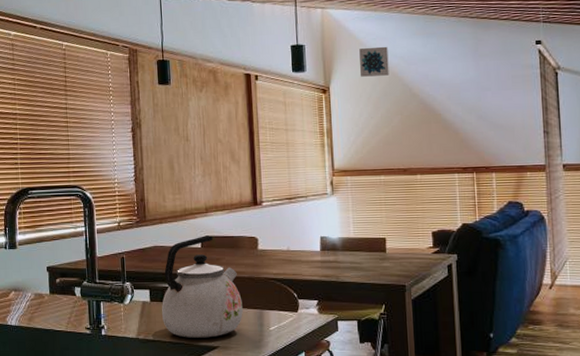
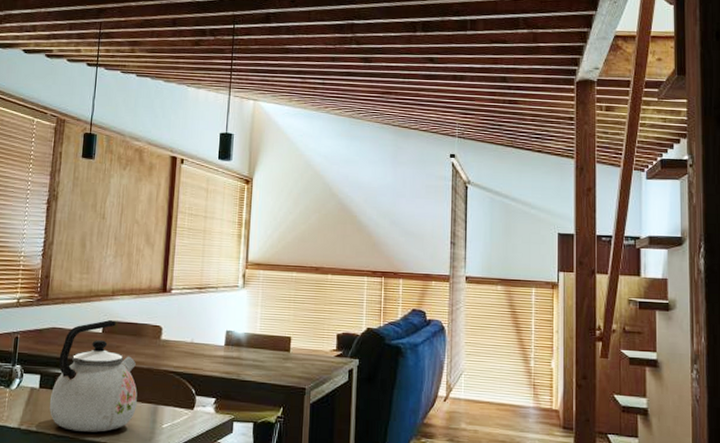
wall art: present [359,46,389,77] -> none [283,143,313,173]

